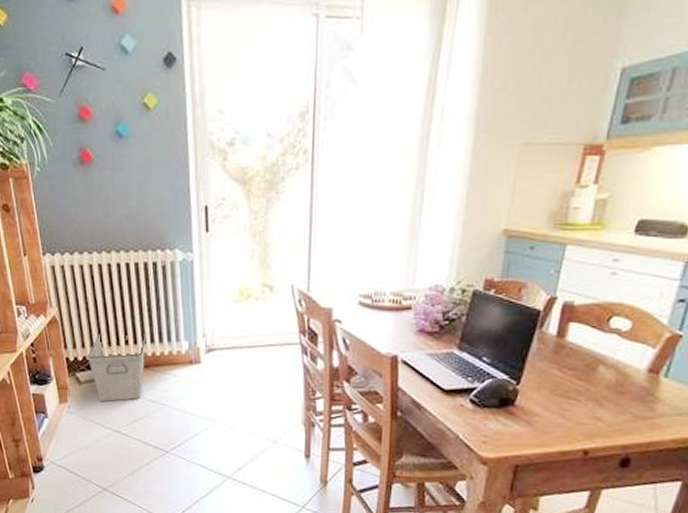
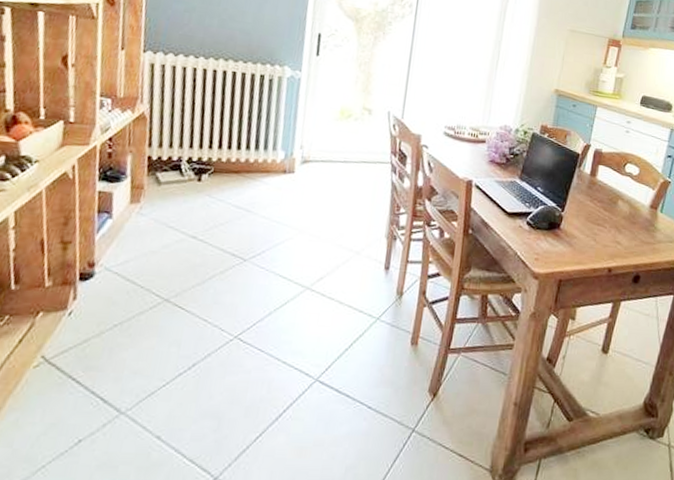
storage bin: present [87,332,147,402] -> none [173,135,243,205]

